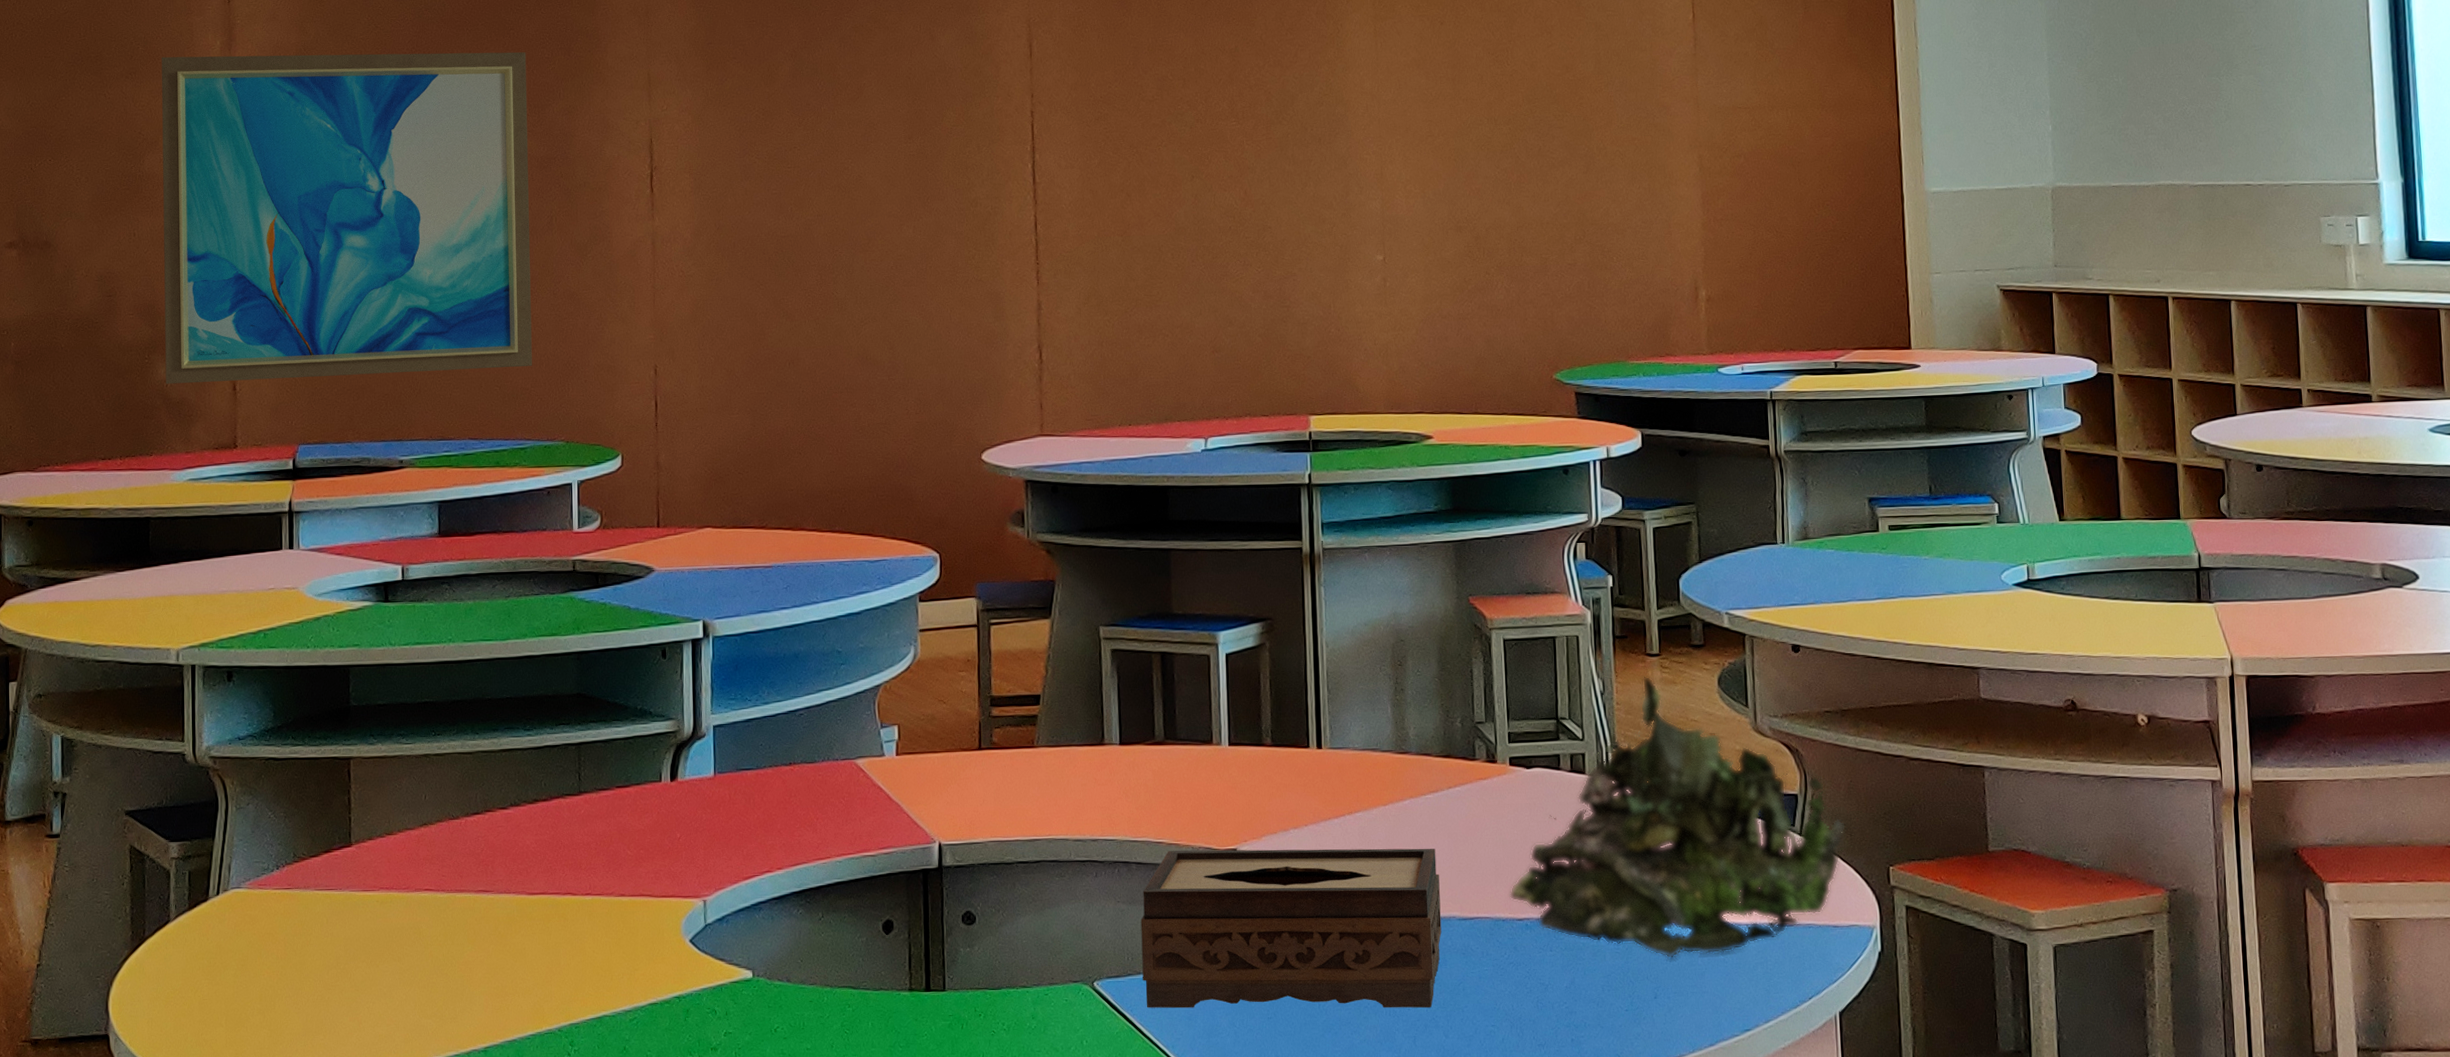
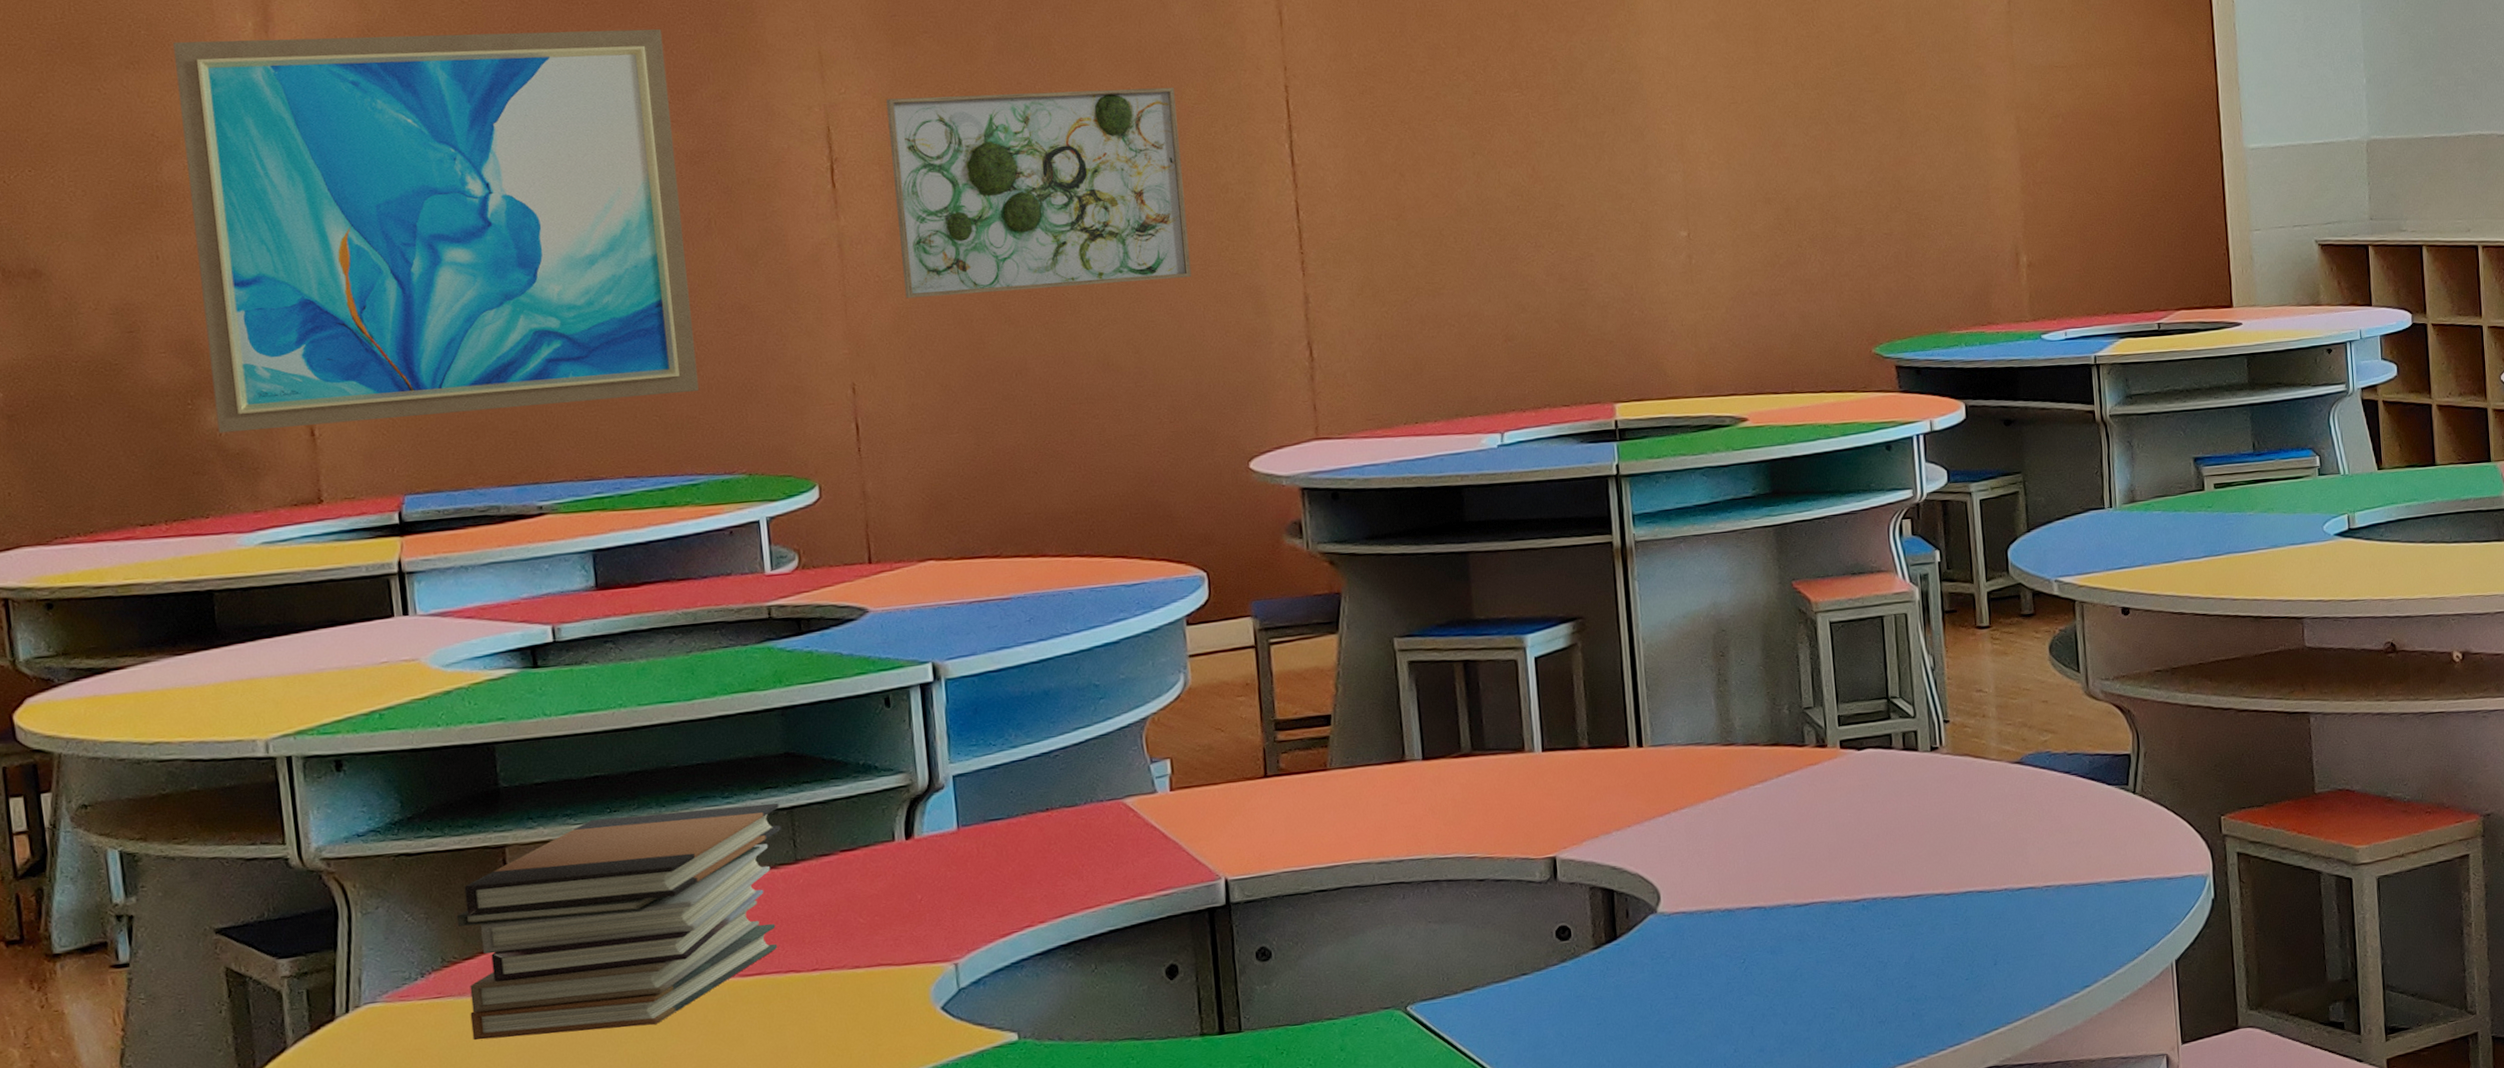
book stack: none [308,738,570,931] -> present [456,802,781,1041]
wall art: none [699,110,942,292] -> present [886,87,1192,299]
tissue box: present [1140,848,1442,1009] -> none [1455,838,1776,1027]
plant: present [1509,676,1847,958] -> none [1844,648,2179,925]

